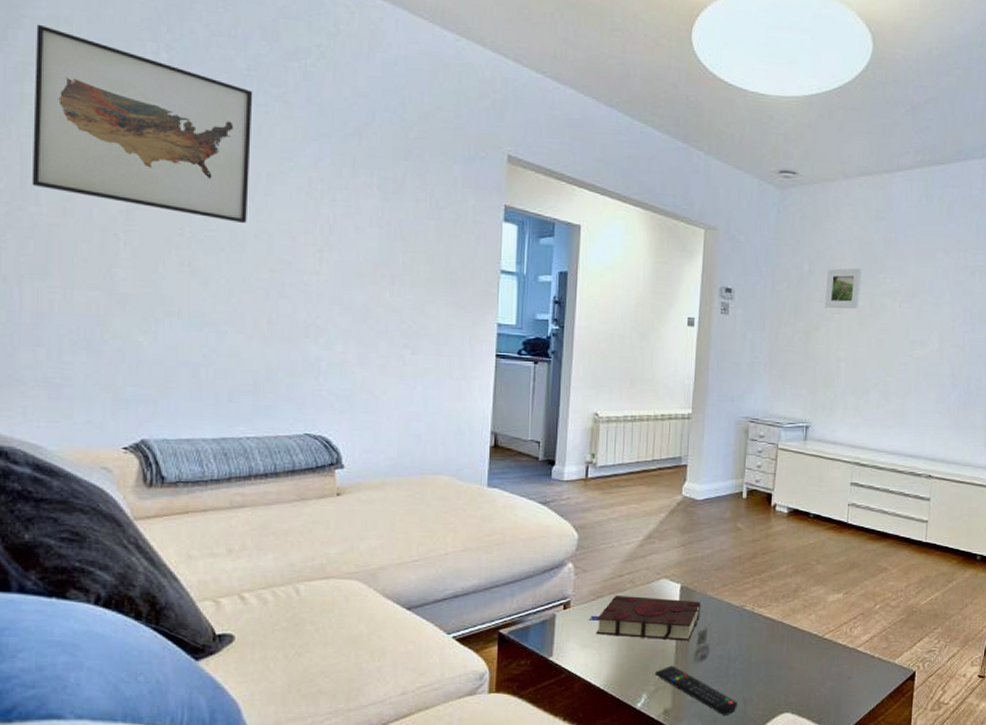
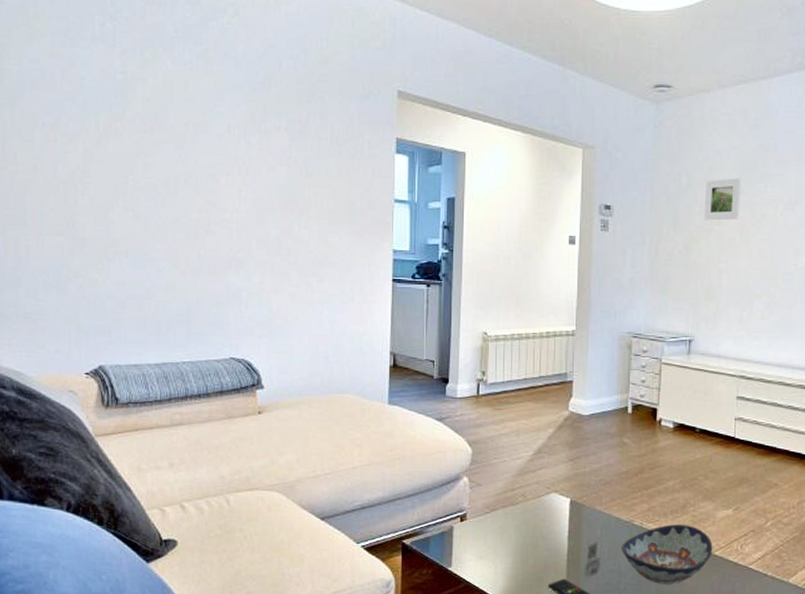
wall art: present [32,24,253,224] -> none [10,9,181,170]
book: present [588,595,701,641] -> none [484,508,591,555]
decorative bowl: none [732,609,823,668] -> present [621,524,713,584]

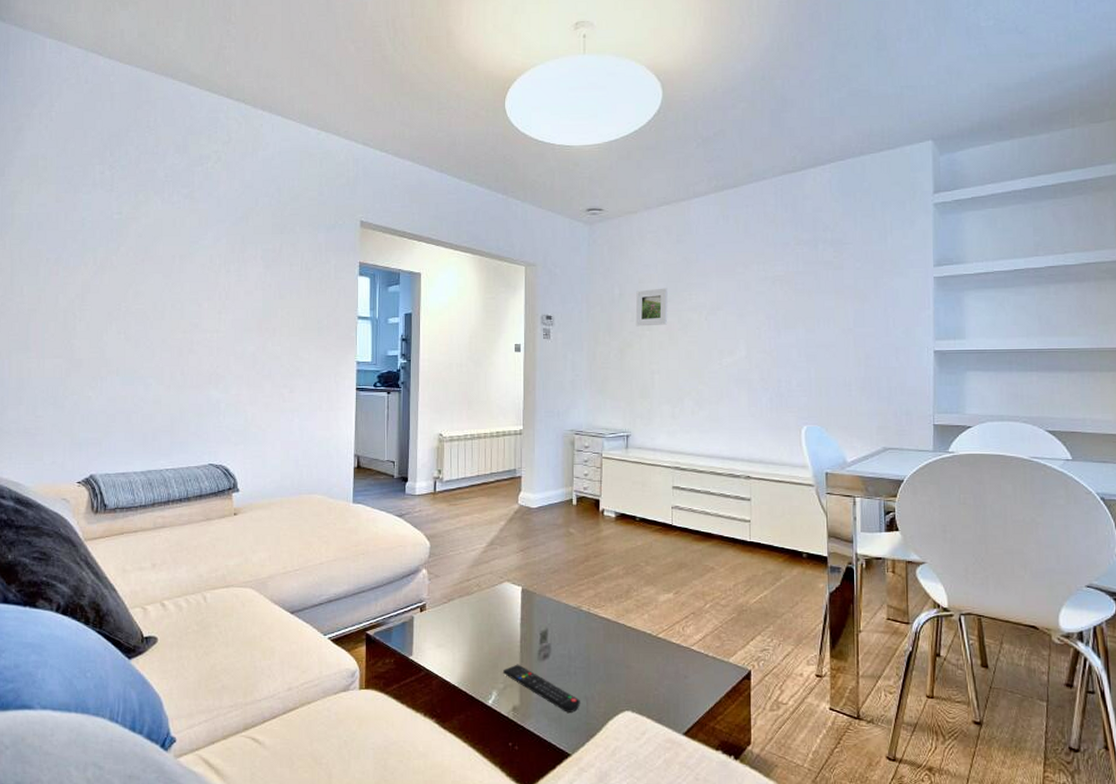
decorative bowl: present [621,524,713,584] -> none [571,609,656,667]

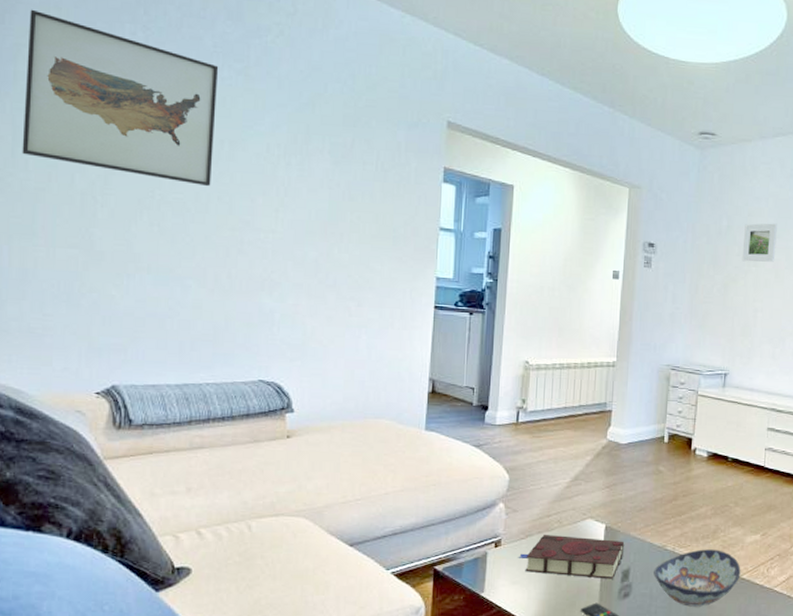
wall art: none [18,162,170,297] -> present [22,9,219,187]
book: none [442,597,541,641] -> present [518,534,625,579]
decorative bowl: none [571,609,656,667] -> present [653,549,741,607]

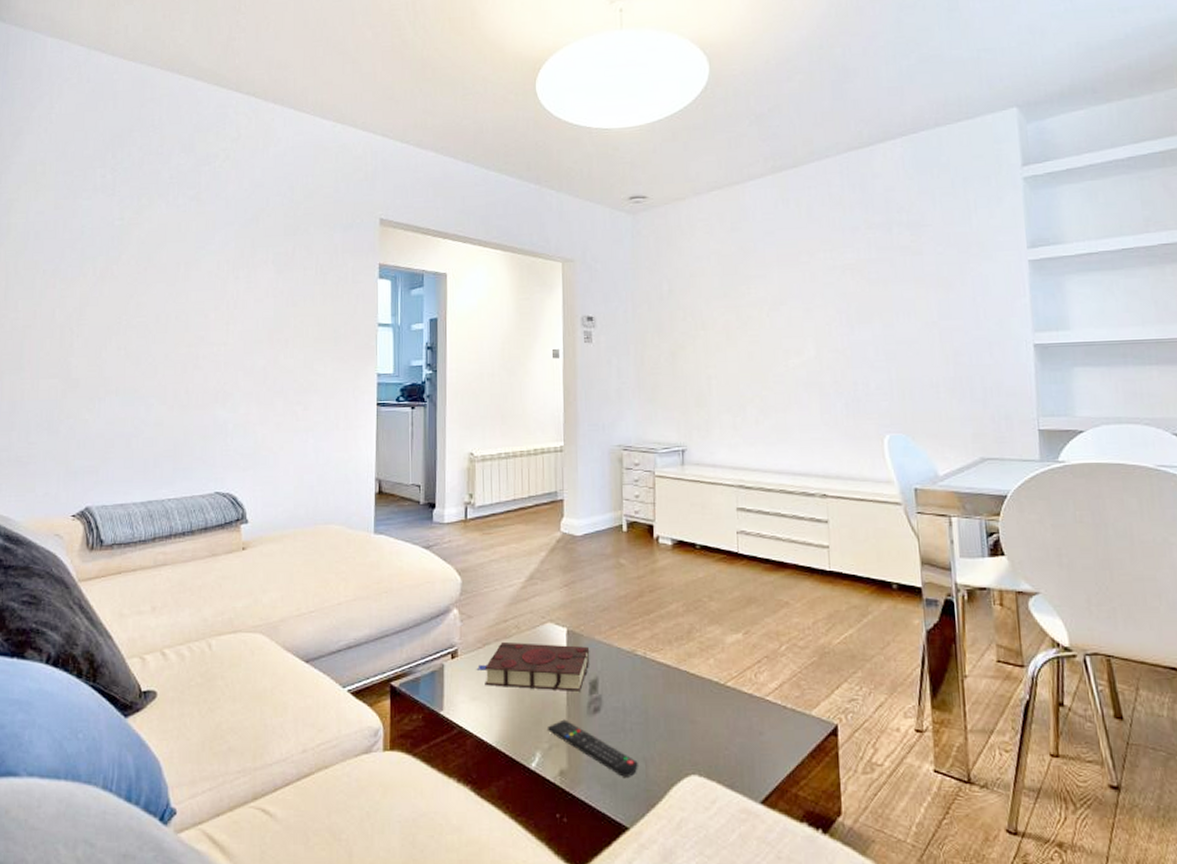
wall art: present [22,9,219,187] -> none [13,167,175,308]
decorative bowl: present [653,549,741,607] -> none [625,653,725,722]
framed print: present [742,223,777,262] -> none [687,281,725,326]

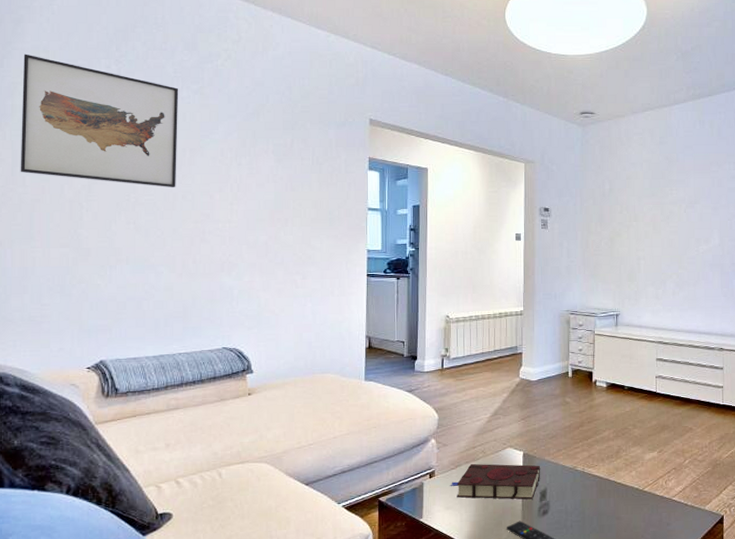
wall art: none [13,167,175,308] -> present [20,54,179,188]

